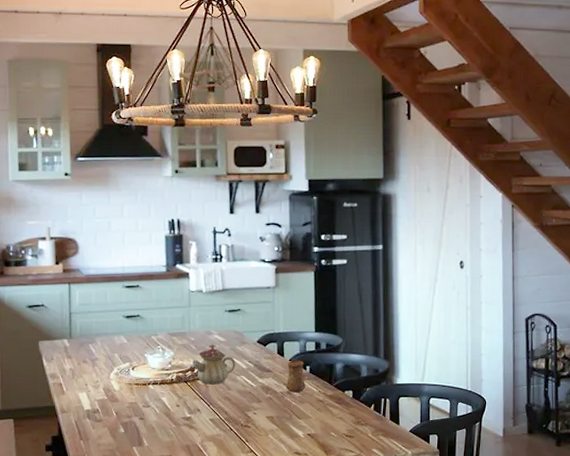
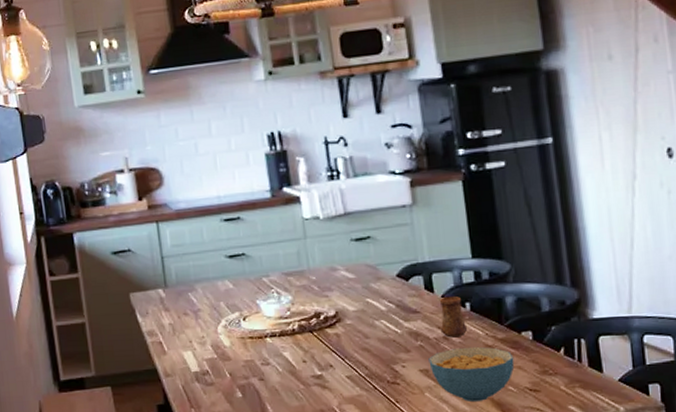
teapot: present [191,344,236,385] -> none [315,283,372,334]
cereal bowl: none [274,400,337,443] -> present [428,346,515,401]

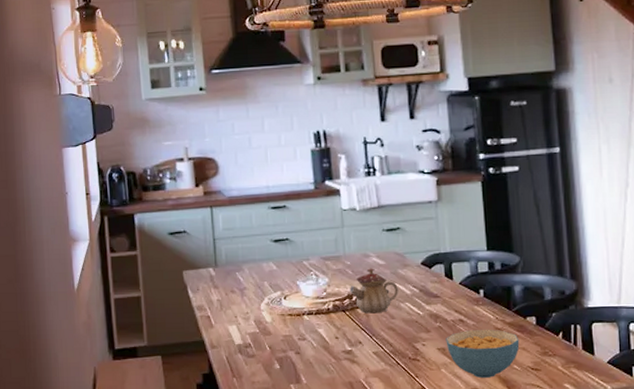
teapot: none [315,283,372,334] -> present [349,268,398,314]
cup: present [439,297,467,338] -> none [457,284,480,320]

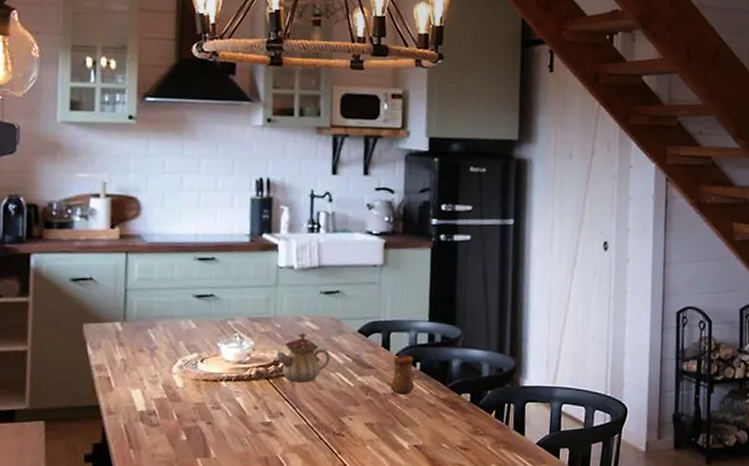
cereal bowl: present [446,329,520,378] -> none [375,404,451,456]
cup: none [457,284,480,320] -> present [390,356,414,395]

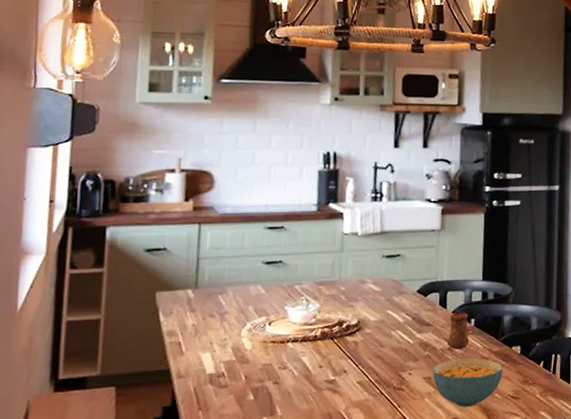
teapot: present [275,333,330,383] -> none [340,294,391,341]
cereal bowl: none [375,404,451,456] -> present [432,358,503,407]

